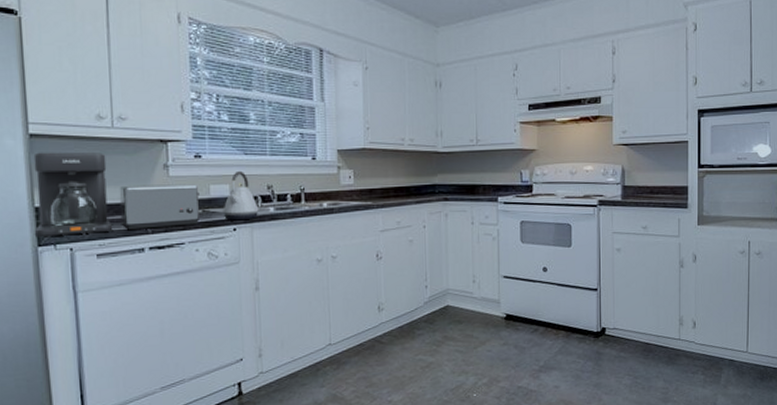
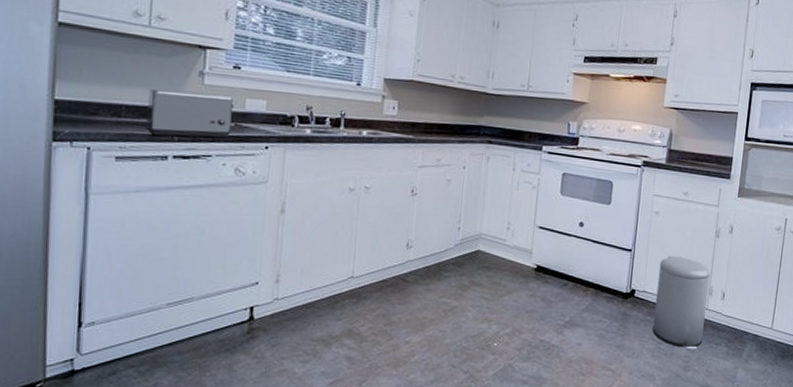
coffee maker: present [33,152,112,238] -> none [50,42,139,135]
kettle: present [222,170,259,221] -> none [256,87,295,140]
pedal bin: none [627,290,679,381] -> present [652,256,711,349]

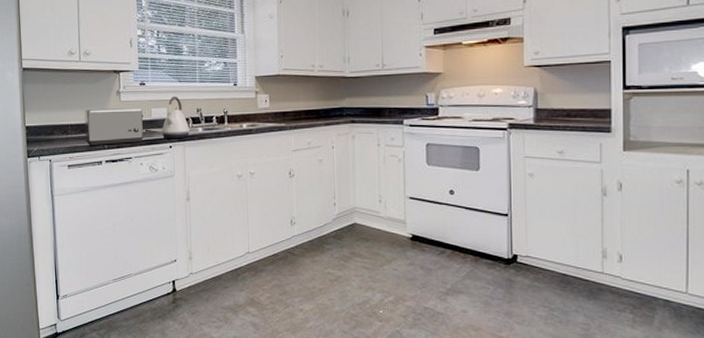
kettle: none [256,87,295,140] -> present [161,96,190,139]
pedal bin: present [652,256,711,349] -> none [541,218,603,316]

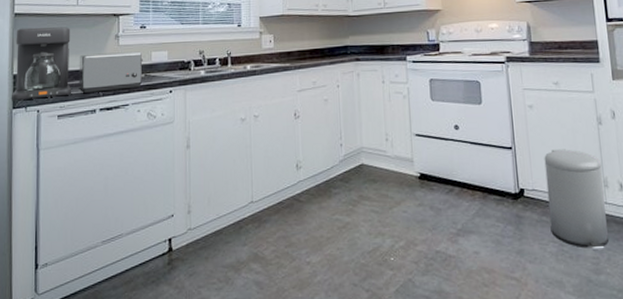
coffee maker: none [25,82,79,151] -> present [11,27,71,101]
kettle: present [161,96,190,139] -> none [161,38,192,84]
pedal bin: none [541,218,603,316] -> present [544,149,609,250]

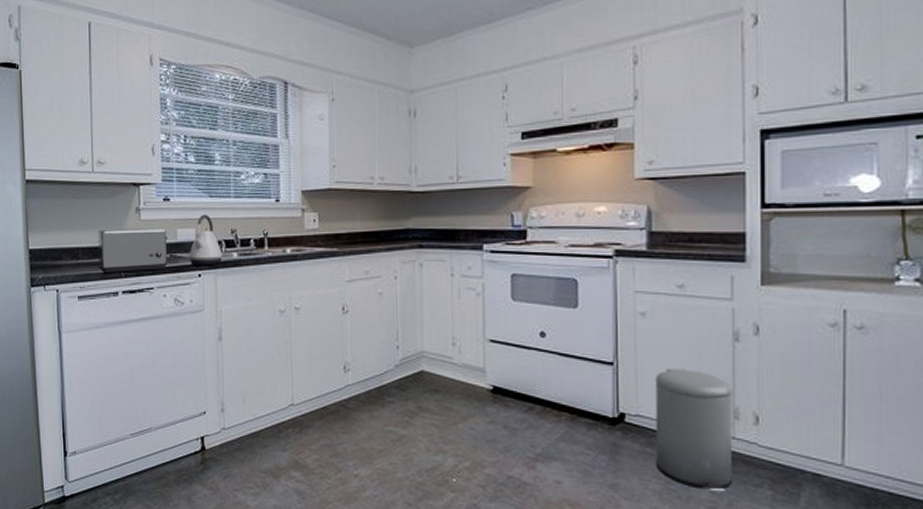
coffee maker: present [11,27,71,101] -> none [28,196,91,279]
kettle: none [161,38,192,84] -> present [188,214,223,266]

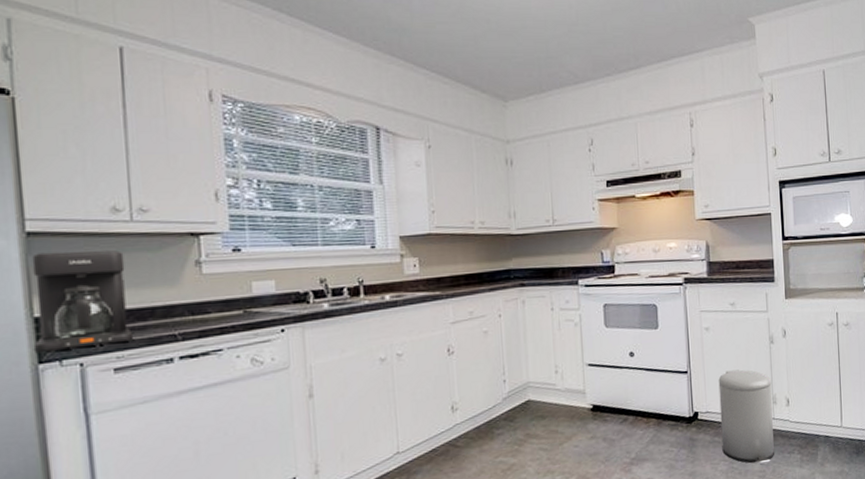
coffee maker: none [28,196,91,279] -> present [32,250,133,354]
toaster: present [97,228,168,274] -> none [140,281,240,339]
kettle: present [188,214,223,266] -> none [267,264,311,321]

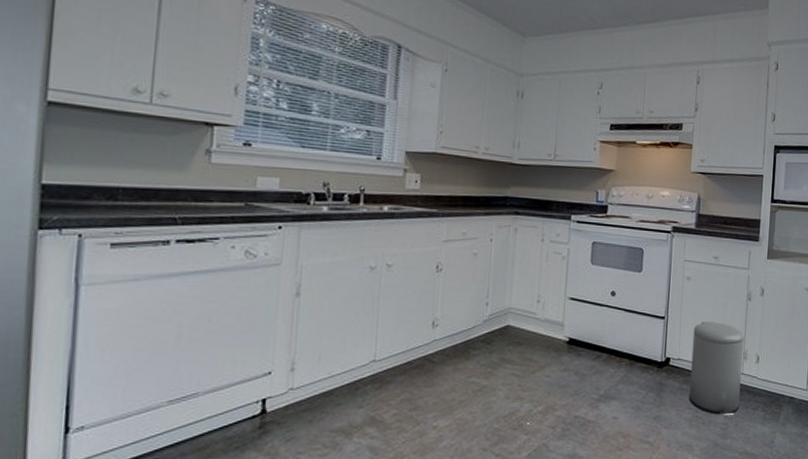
coffee maker: present [32,250,133,354] -> none [35,122,138,220]

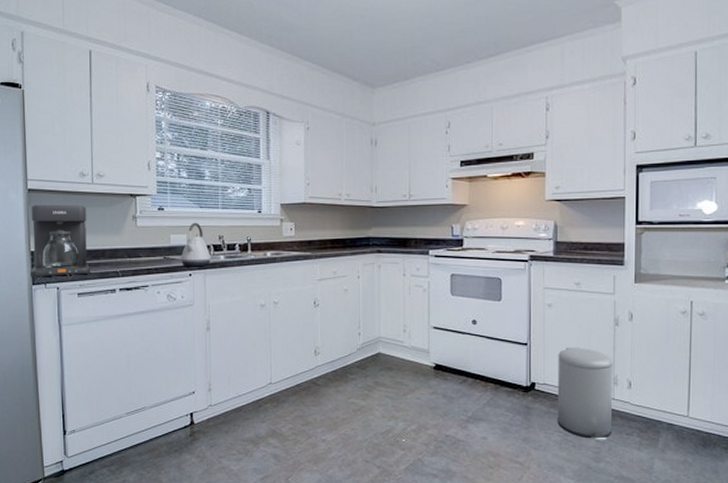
coffee maker: none [35,122,138,220] -> present [29,204,90,278]
kettle: none [268,164,311,219] -> present [180,222,211,267]

